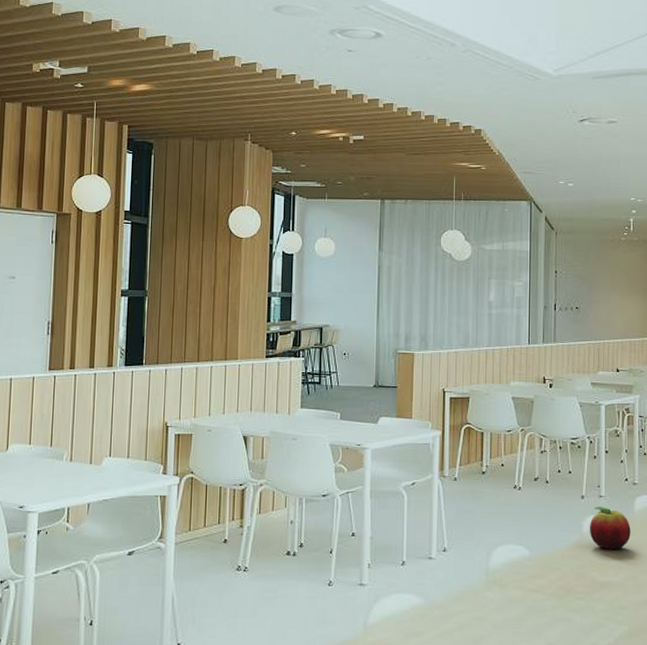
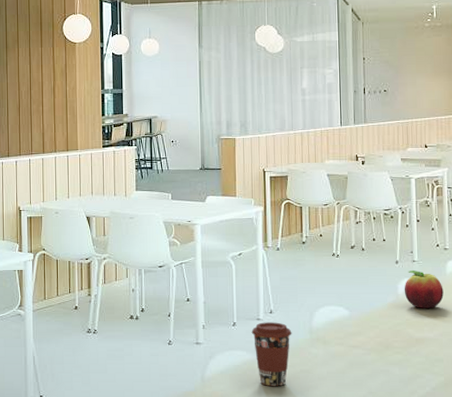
coffee cup: none [422,561,467,636] -> present [251,322,292,387]

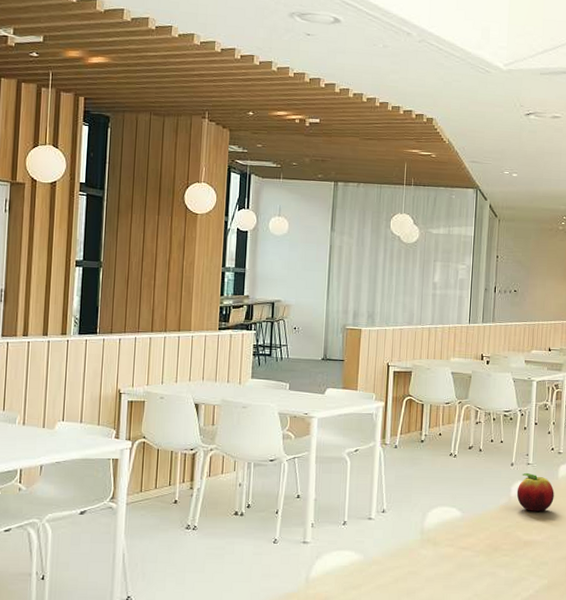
coffee cup: present [251,322,292,387] -> none [361,522,403,589]

